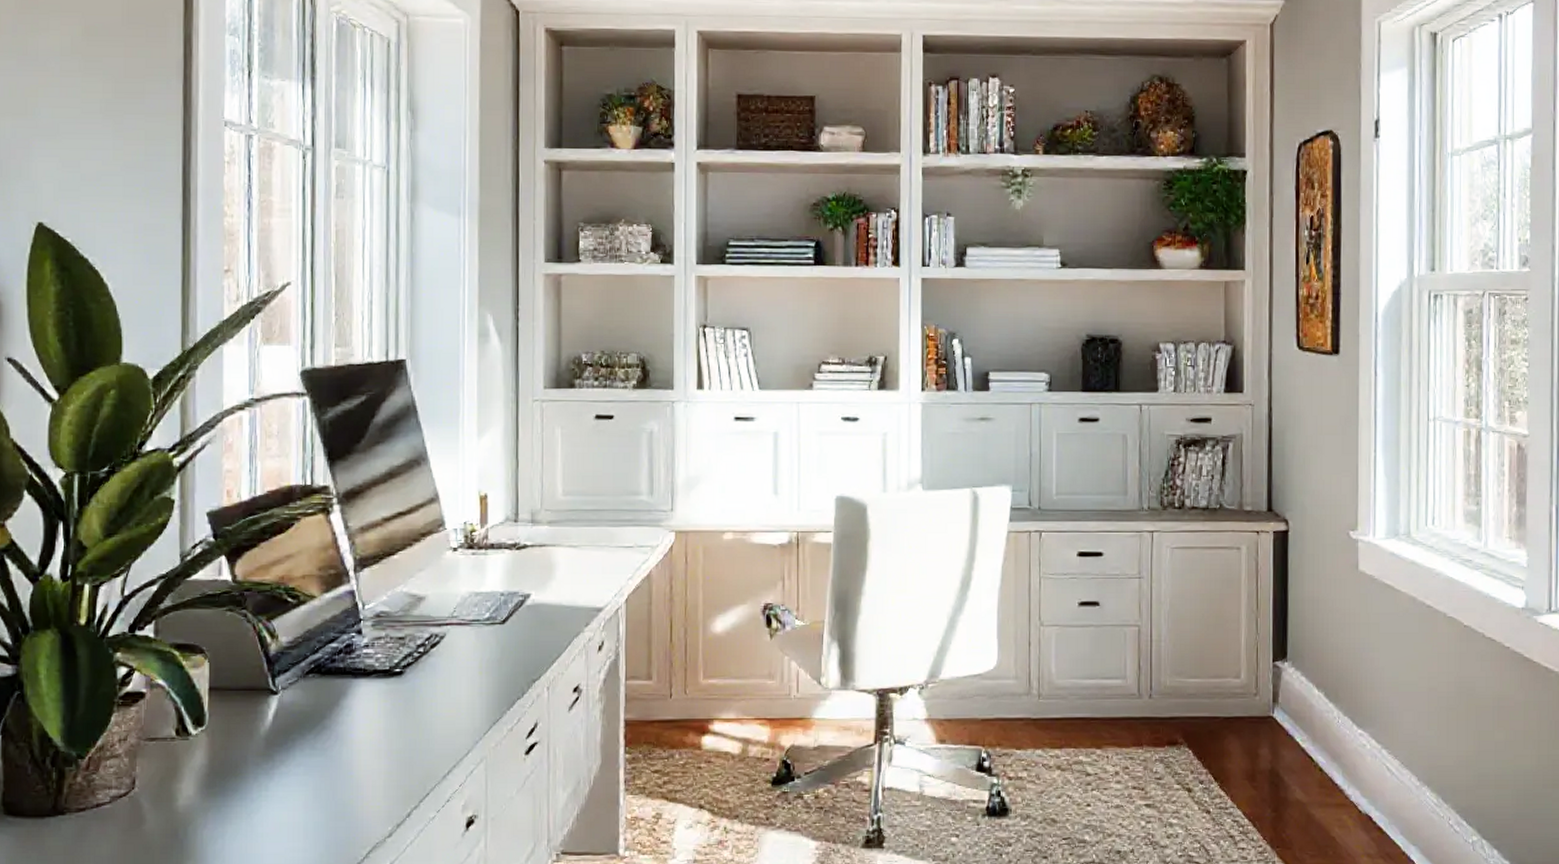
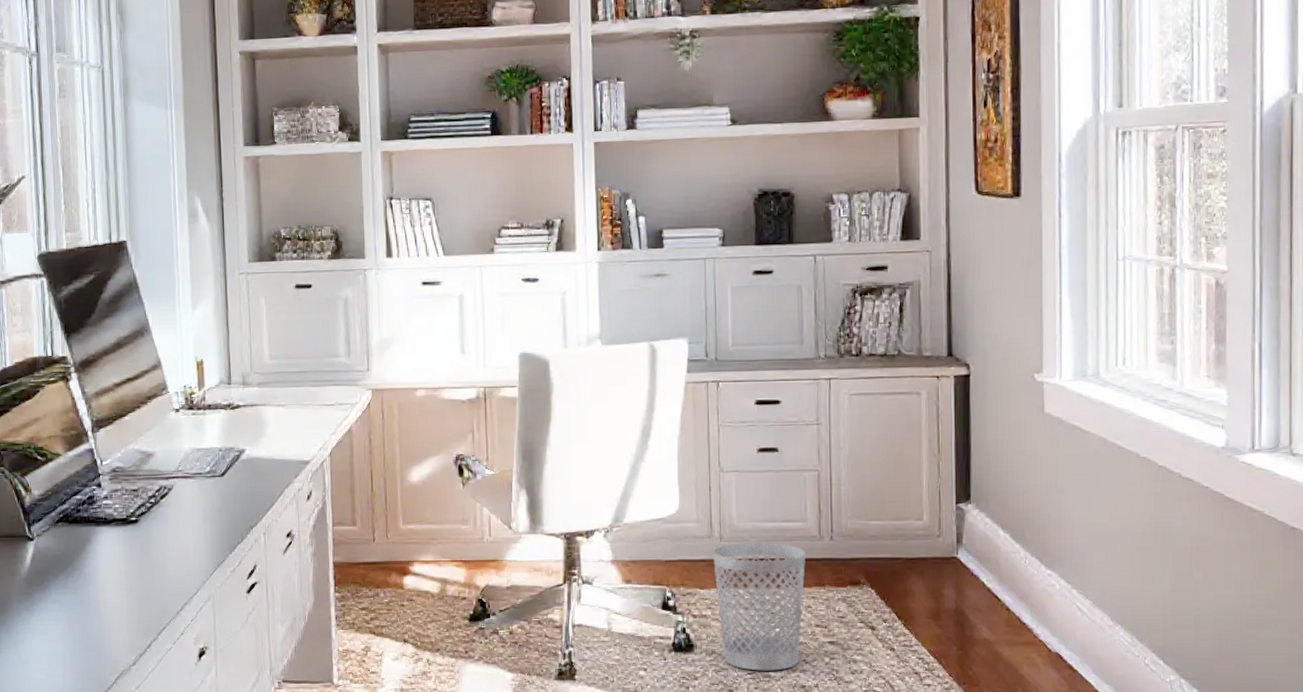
wastebasket: none [1031,700,1124,836] -> present [713,542,805,671]

